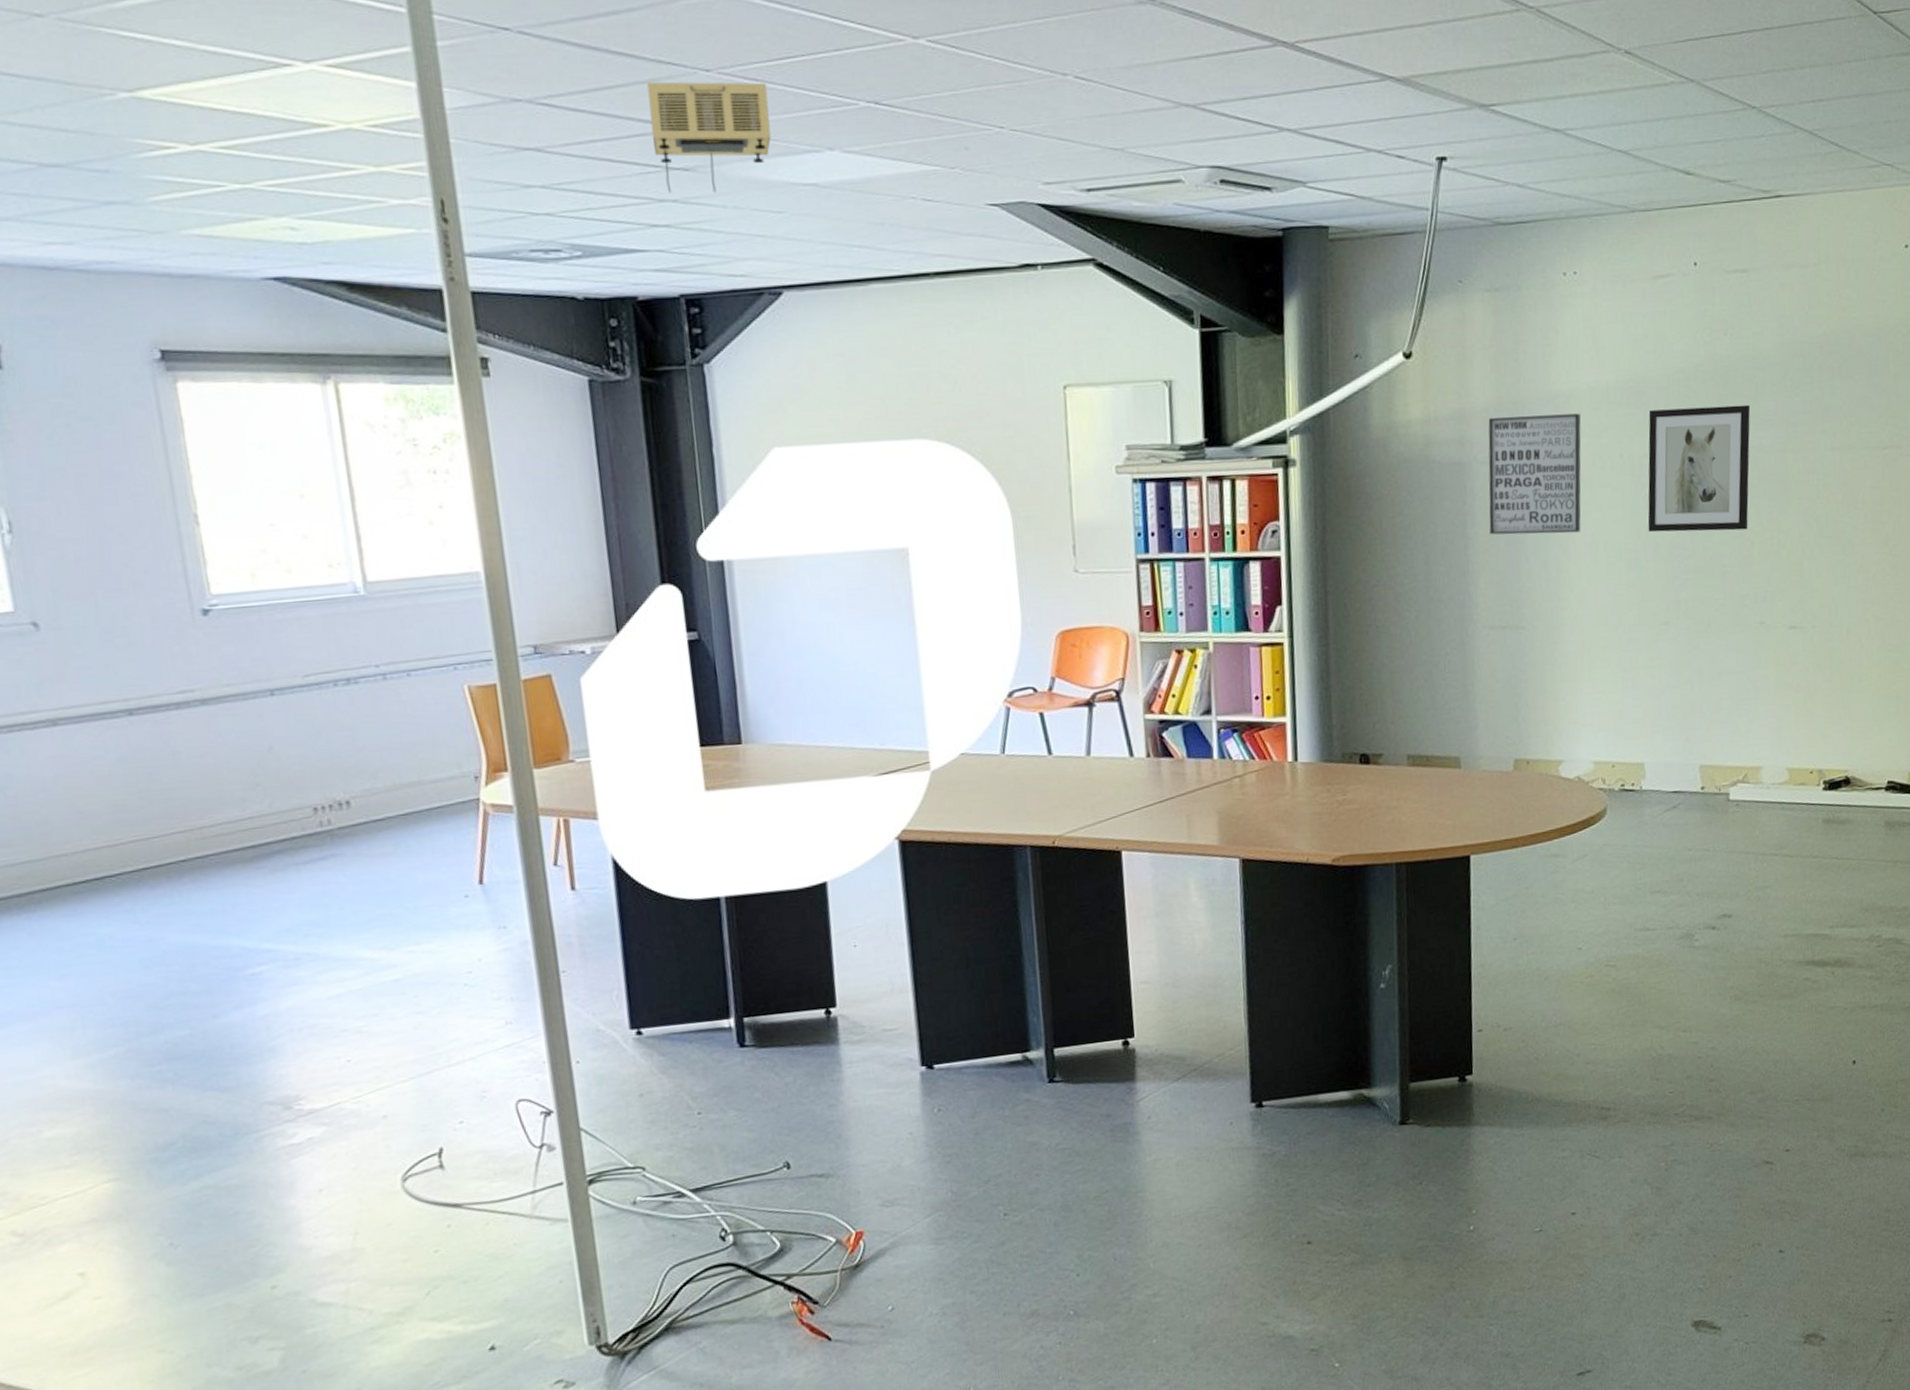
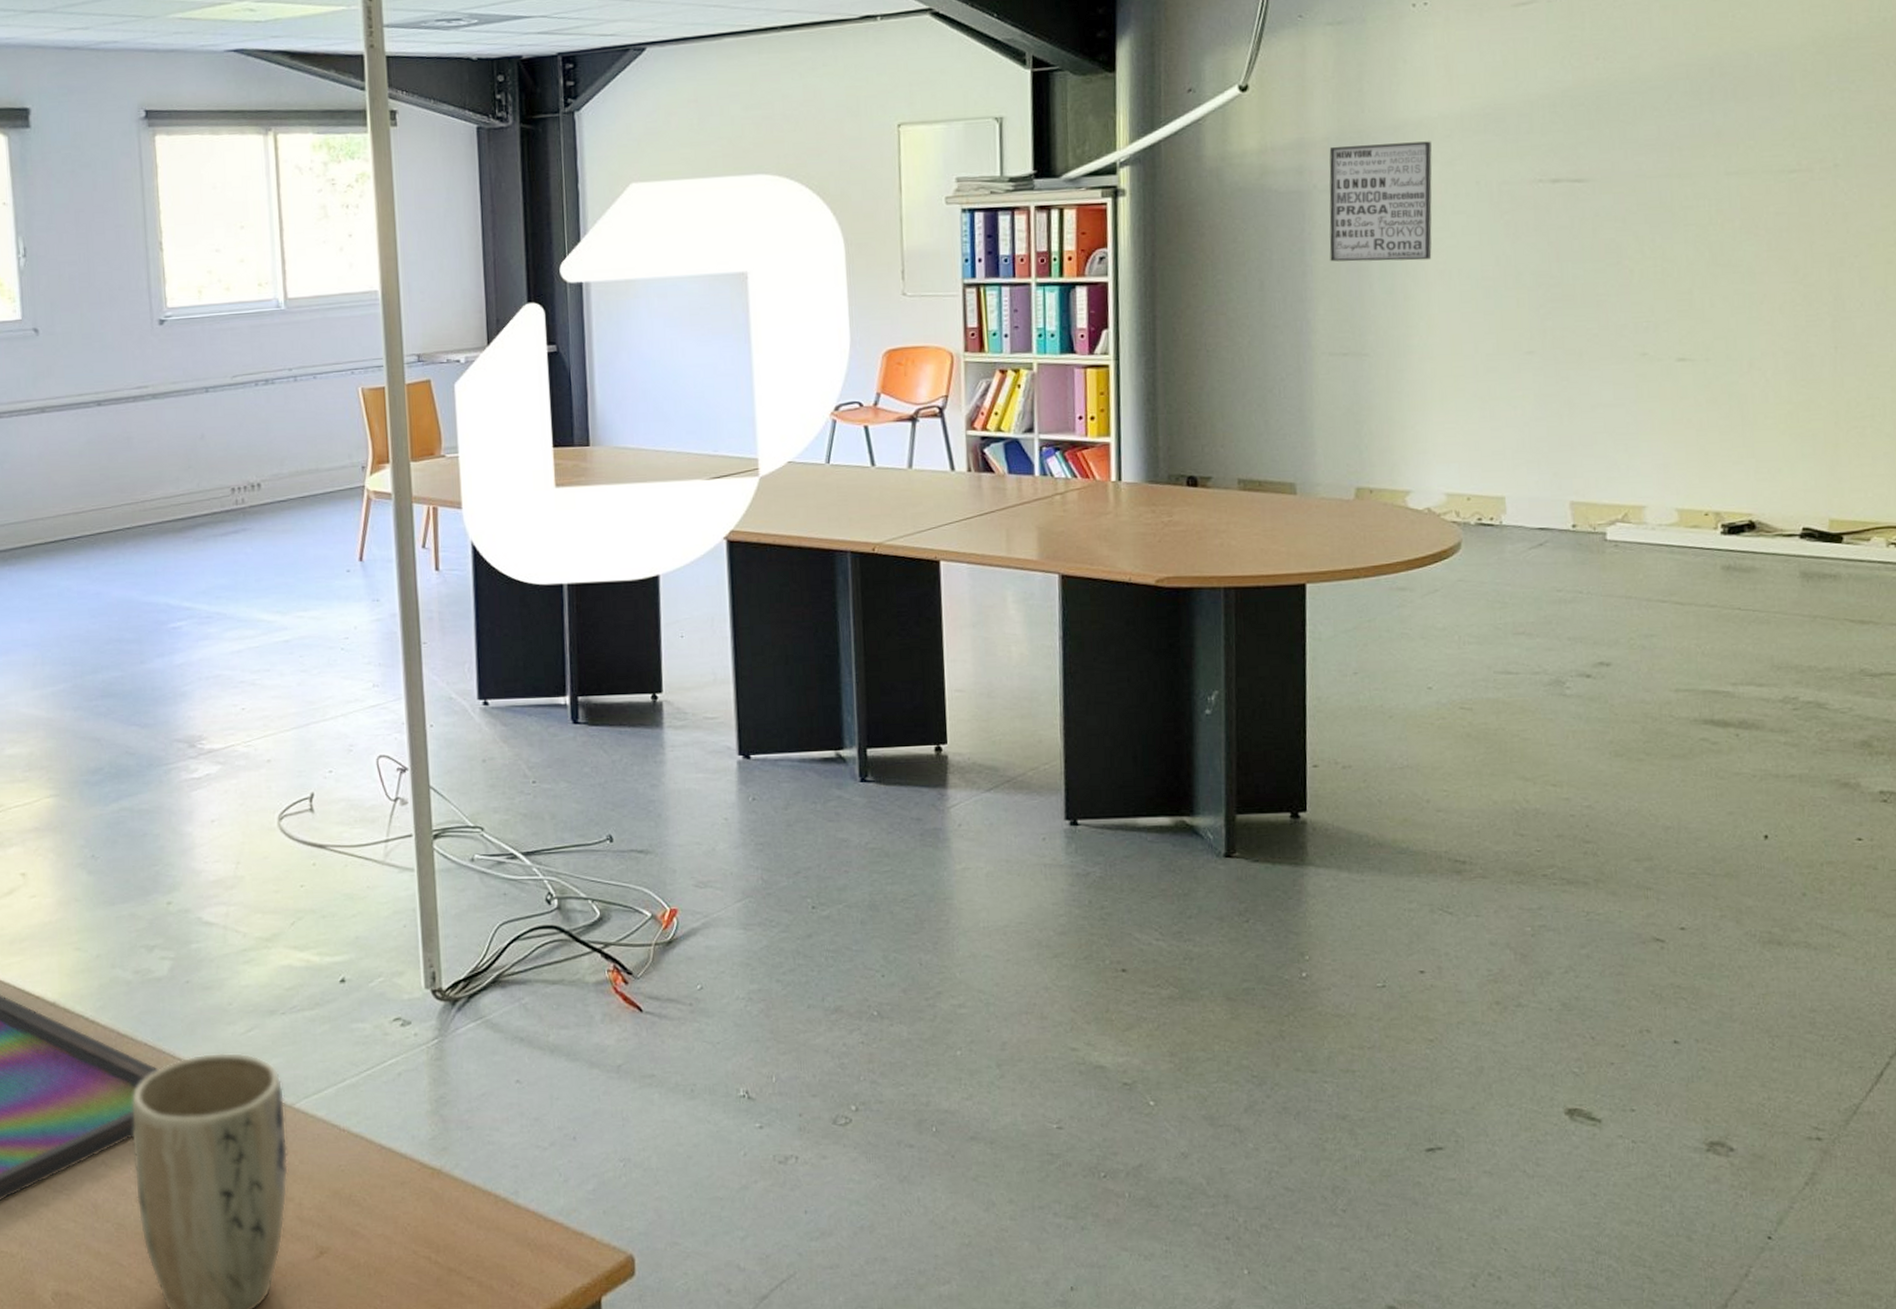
wall art: present [1648,404,1751,532] -> none [1508,129,1628,260]

